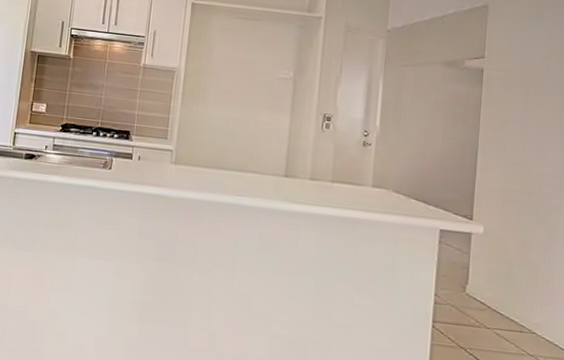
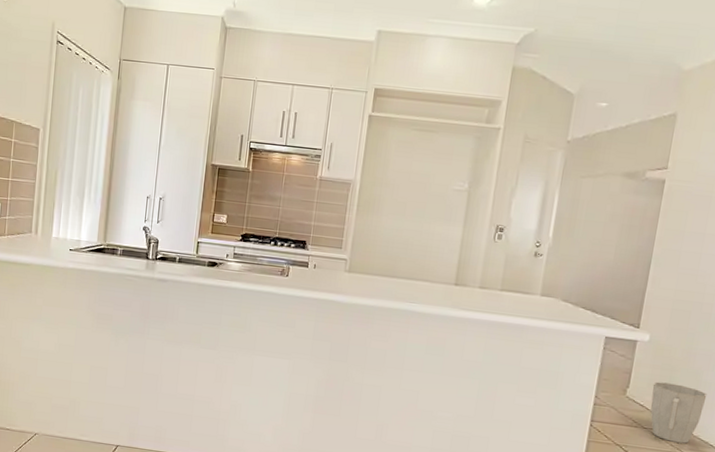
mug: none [491,277,546,344] -> present [650,381,707,444]

